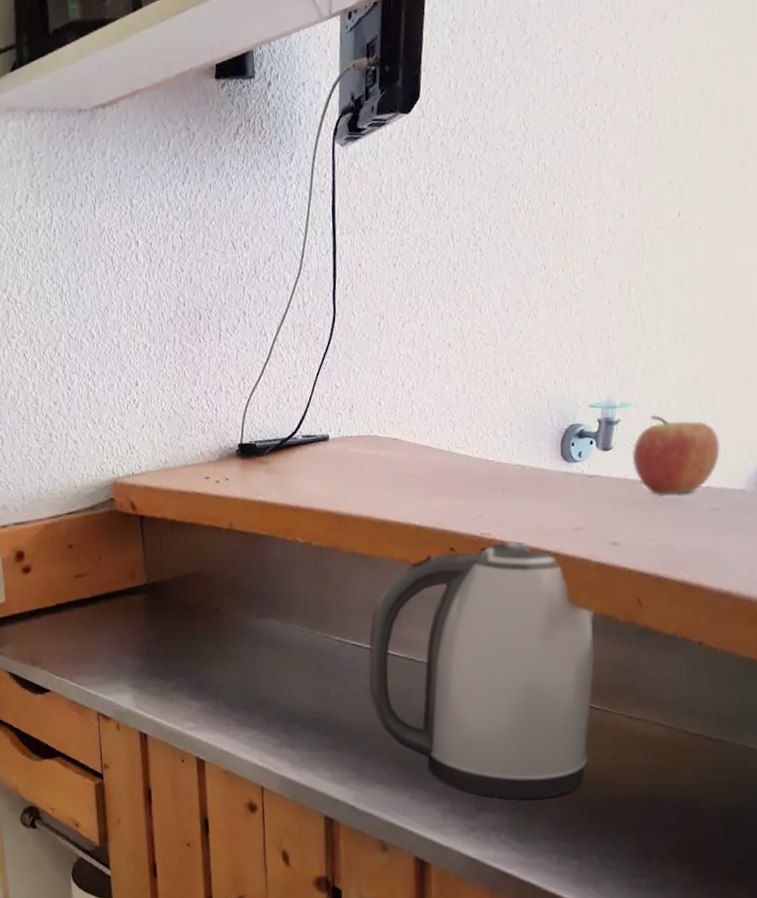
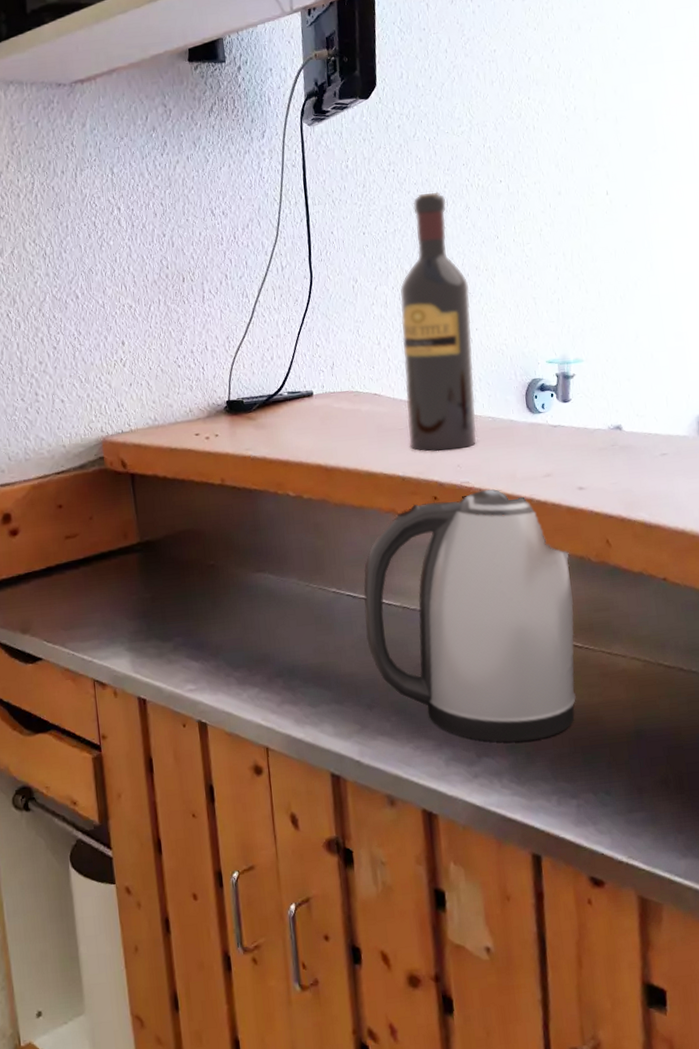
wine bottle: none [427,217,508,501] -> present [399,192,477,452]
fruit: present [631,415,720,494] -> none [588,370,663,441]

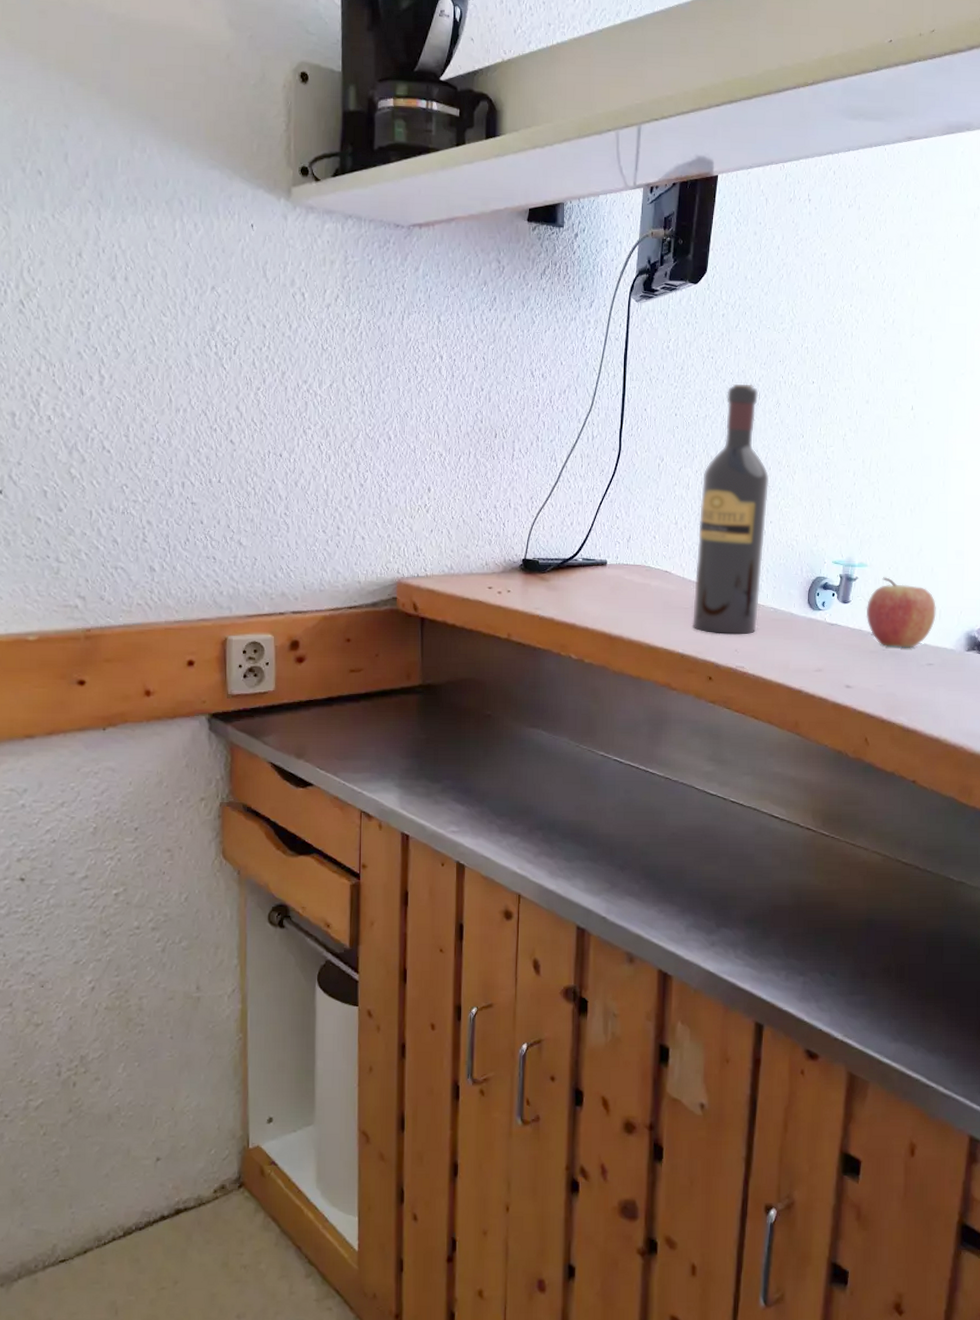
kettle: present [363,489,576,743] -> none [627,677,829,918]
fruit: none [588,370,663,441] -> present [866,577,936,648]

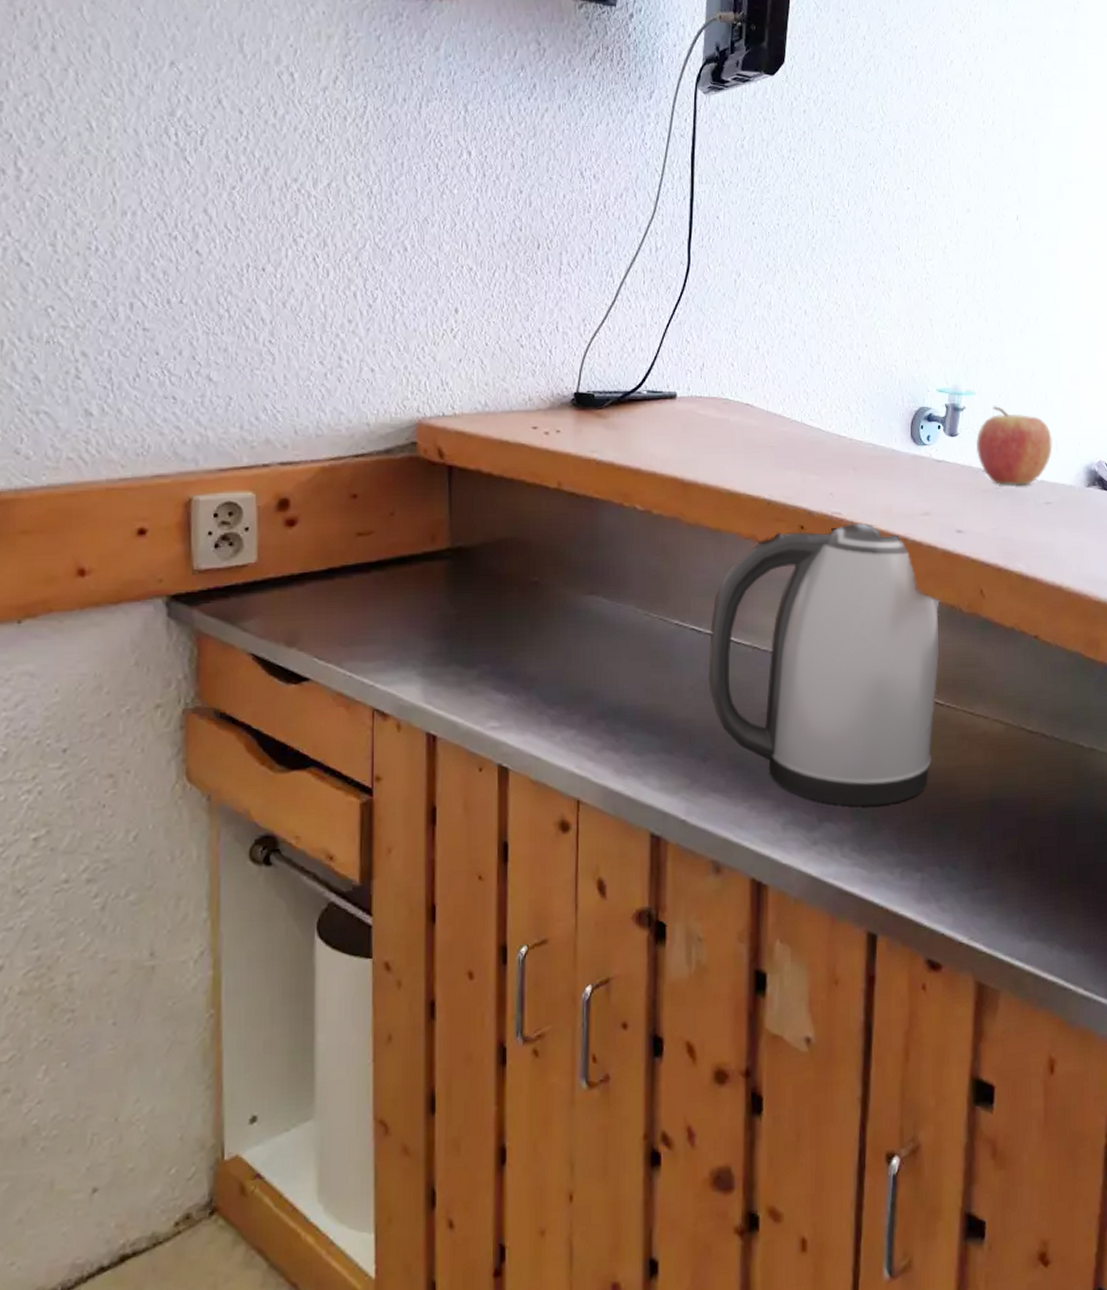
kettle: none [627,677,829,918] -> present [708,524,940,807]
wine bottle: present [693,384,770,635] -> none [779,189,863,476]

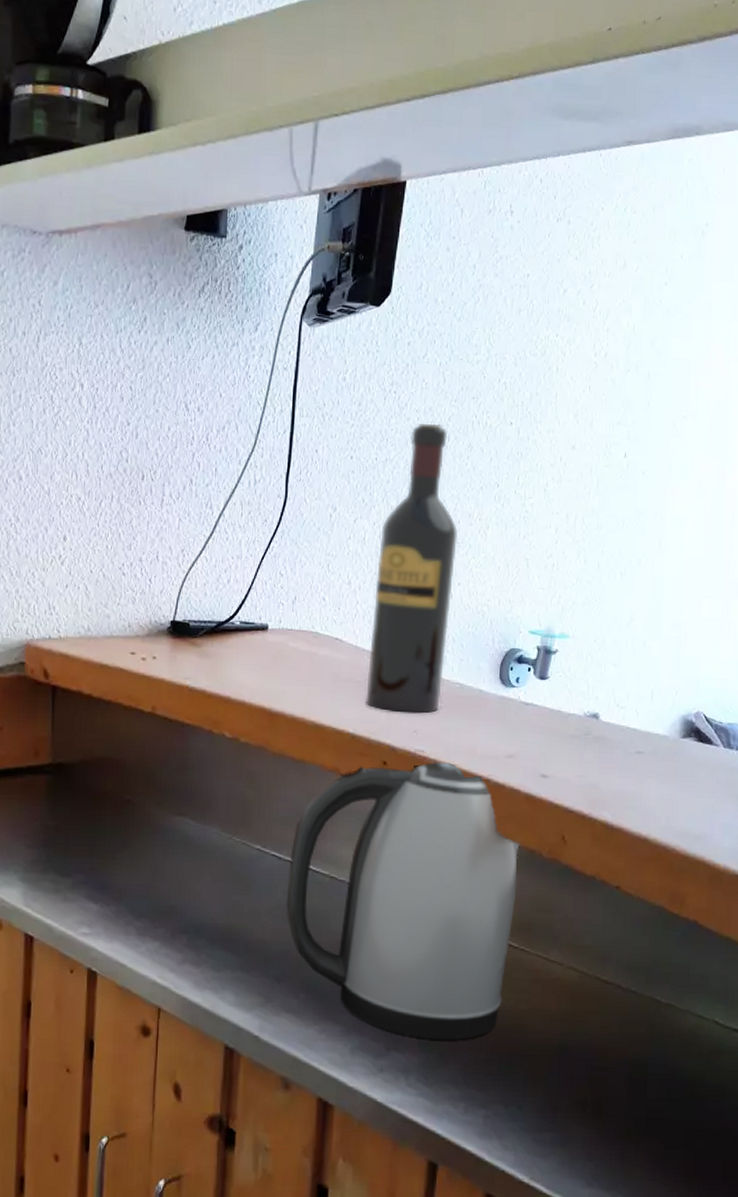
wine bottle: none [779,189,863,476] -> present [366,423,459,714]
fruit: present [975,406,1052,485] -> none [566,650,648,733]

